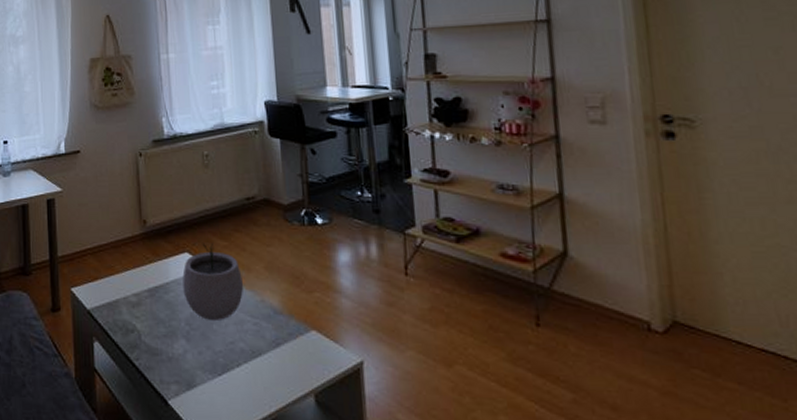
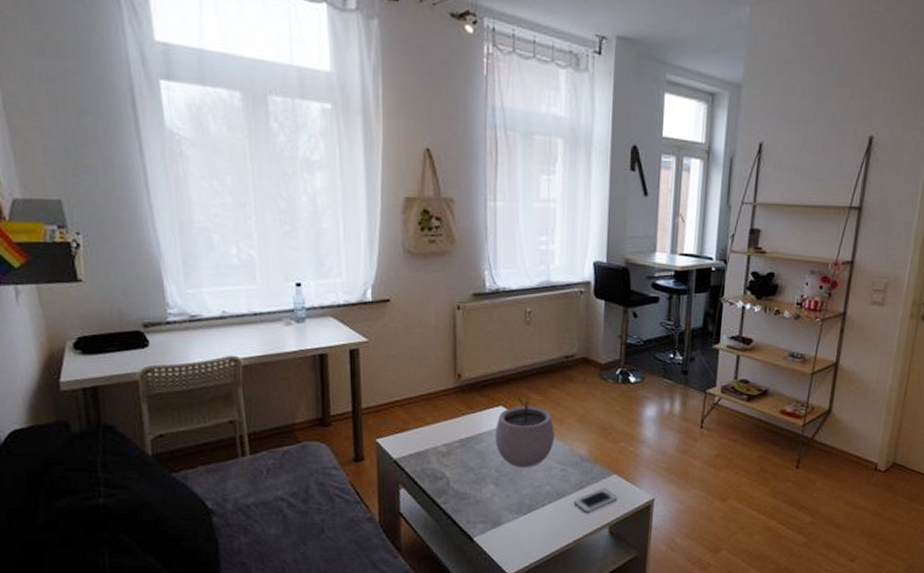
cell phone: none [271,347,319,376] -> present [573,489,617,512]

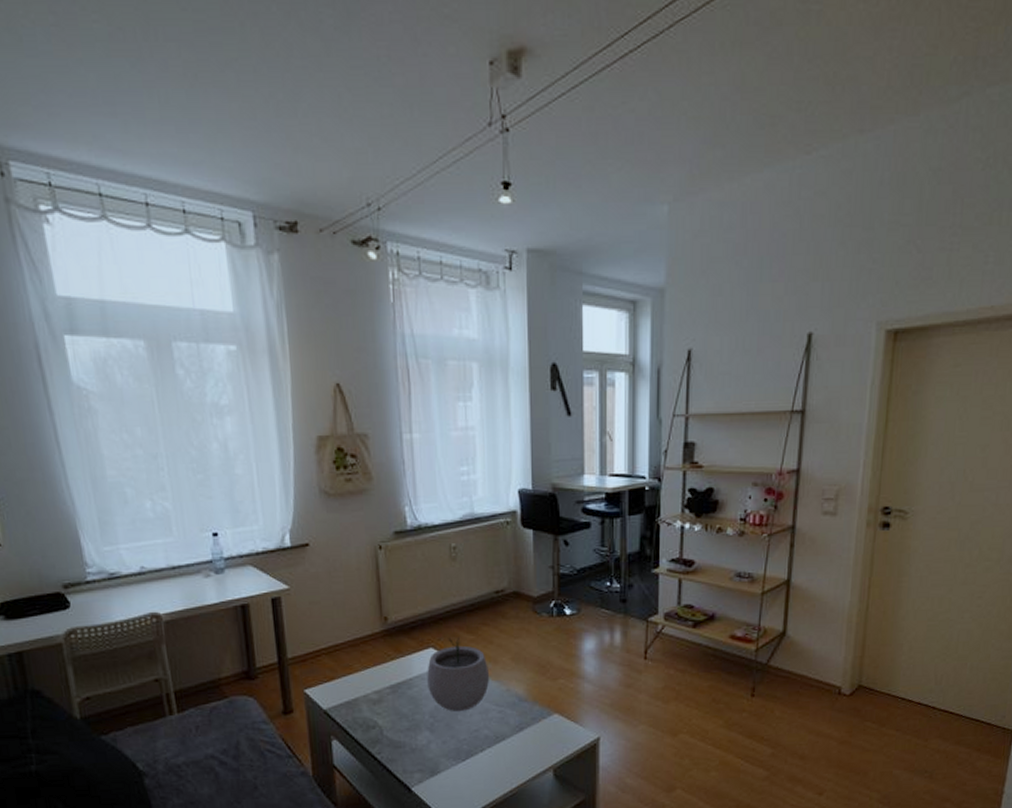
cell phone: present [573,489,617,512] -> none [514,729,559,756]

